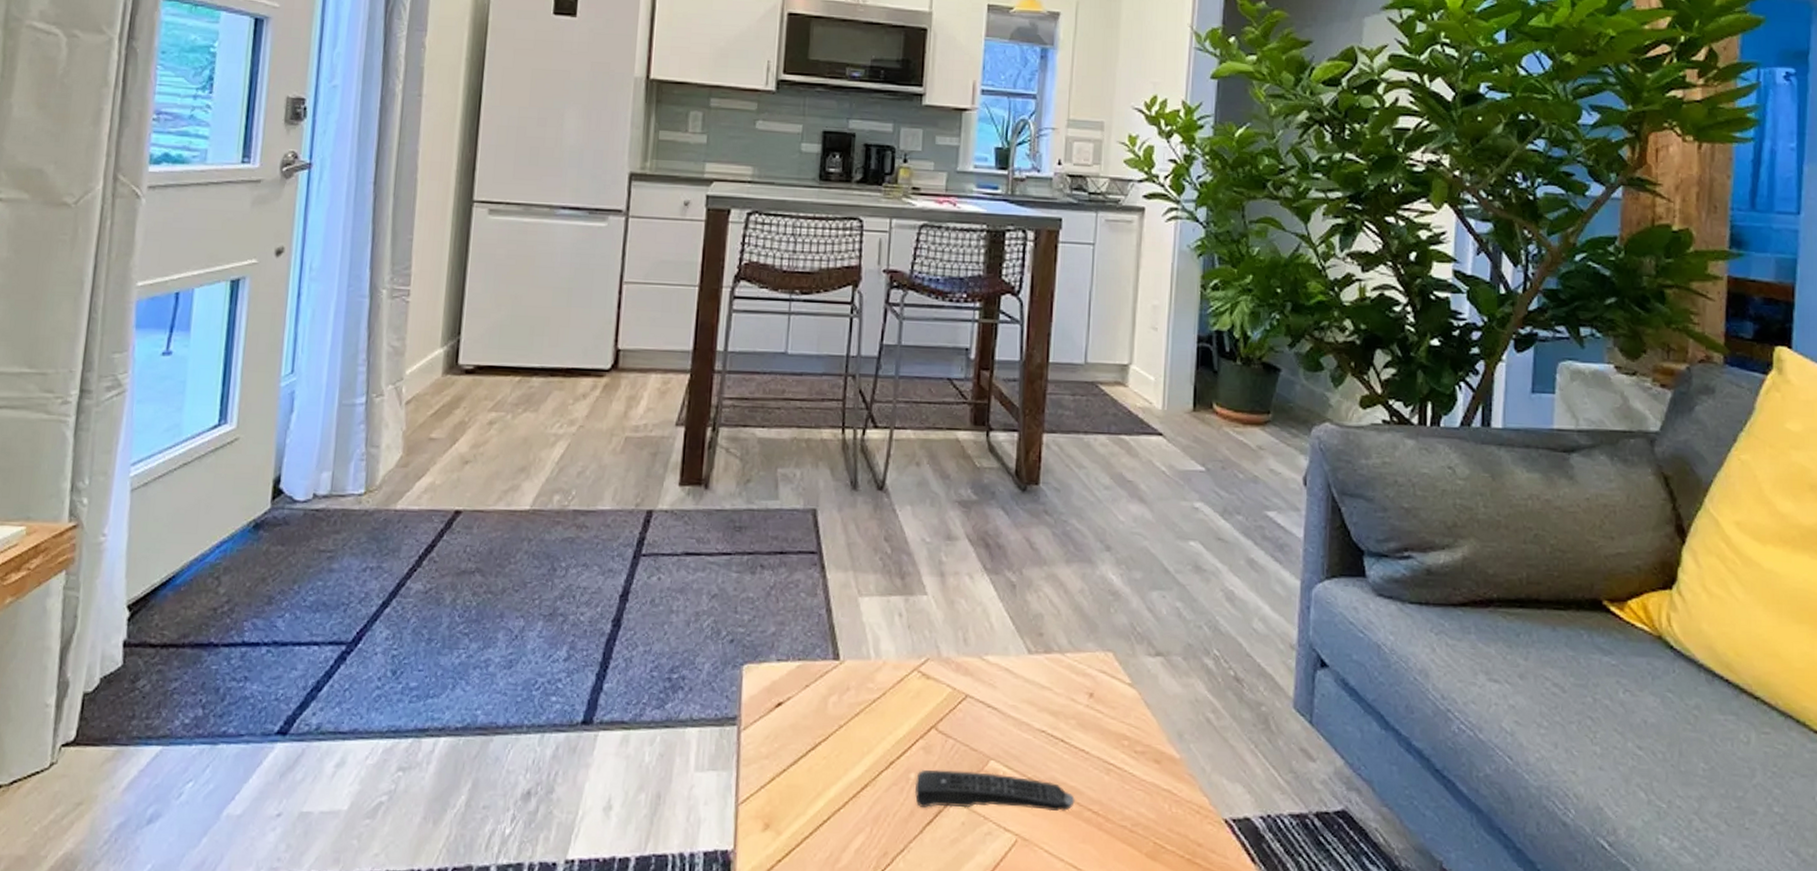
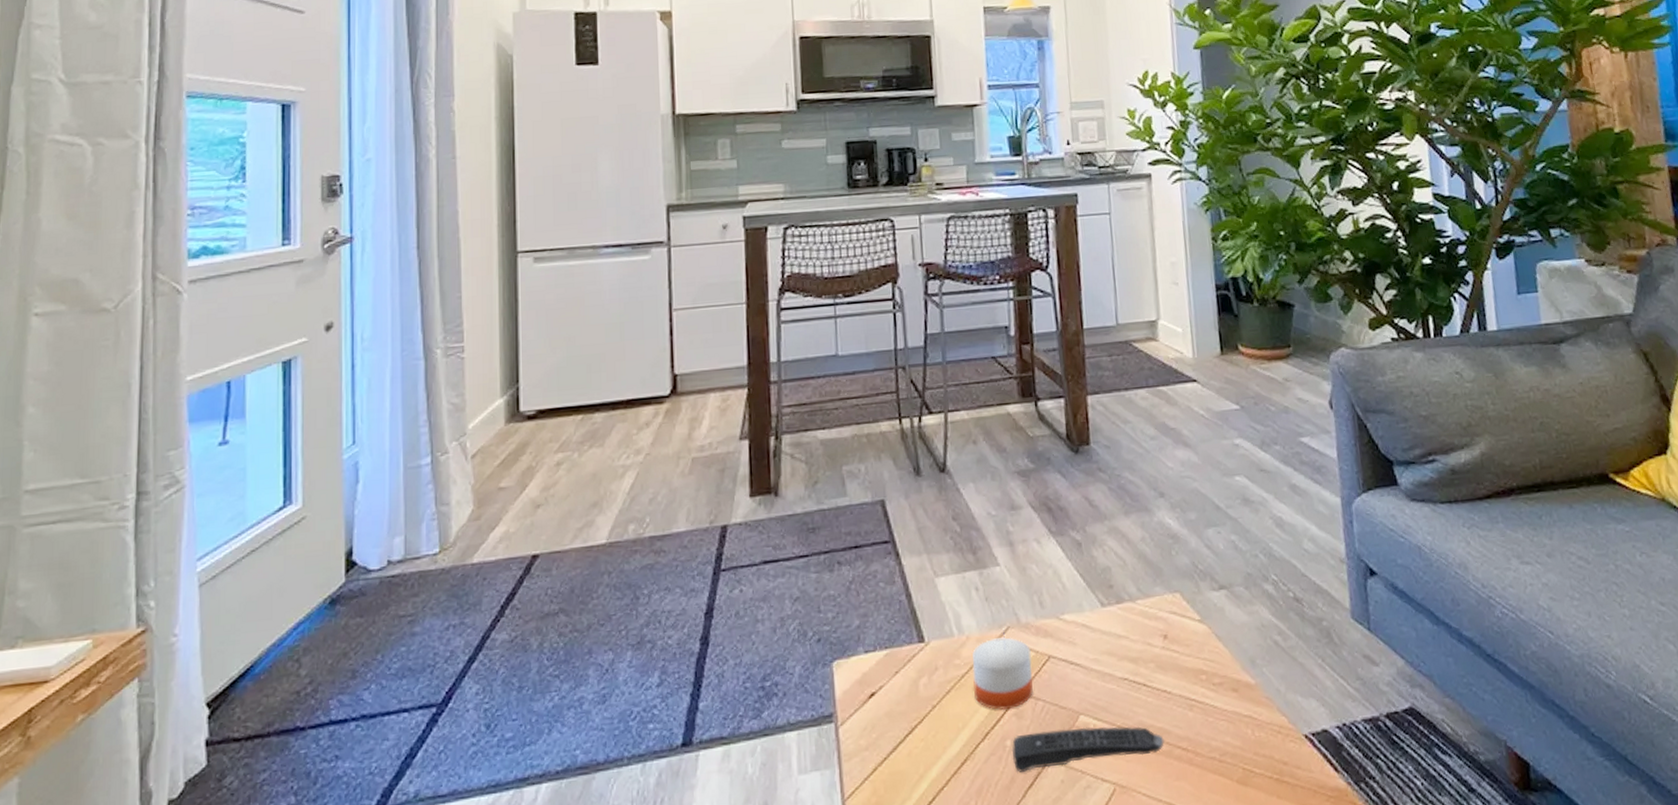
candle: none [883,661,948,743] -> present [972,630,1033,711]

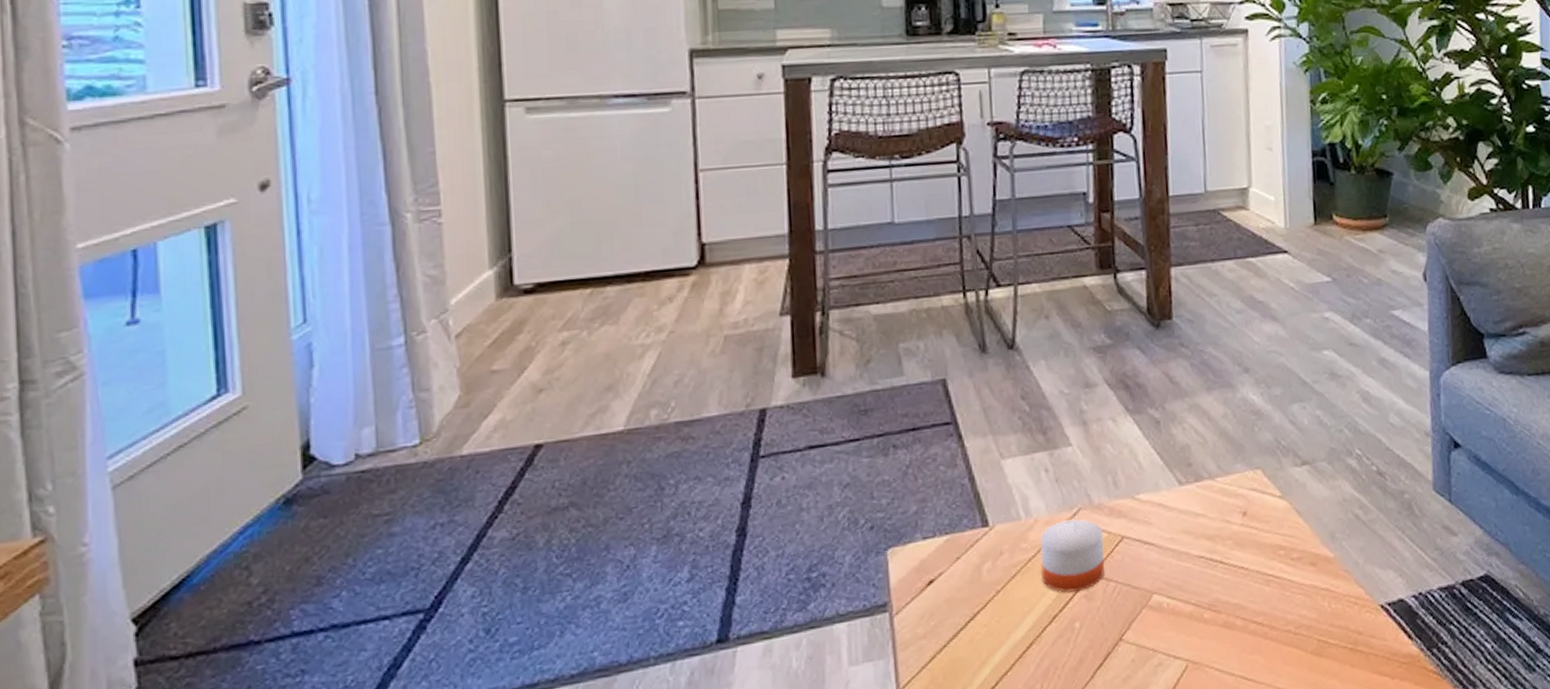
remote control: present [1011,726,1164,772] -> none [1080,603,1239,654]

